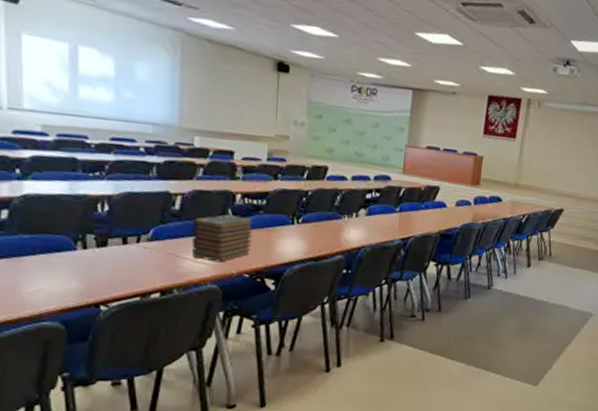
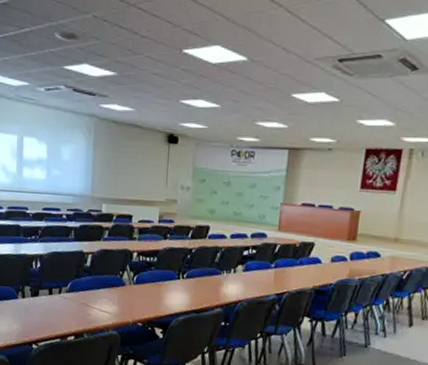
book stack: present [191,215,253,263] -> none [98,270,146,312]

